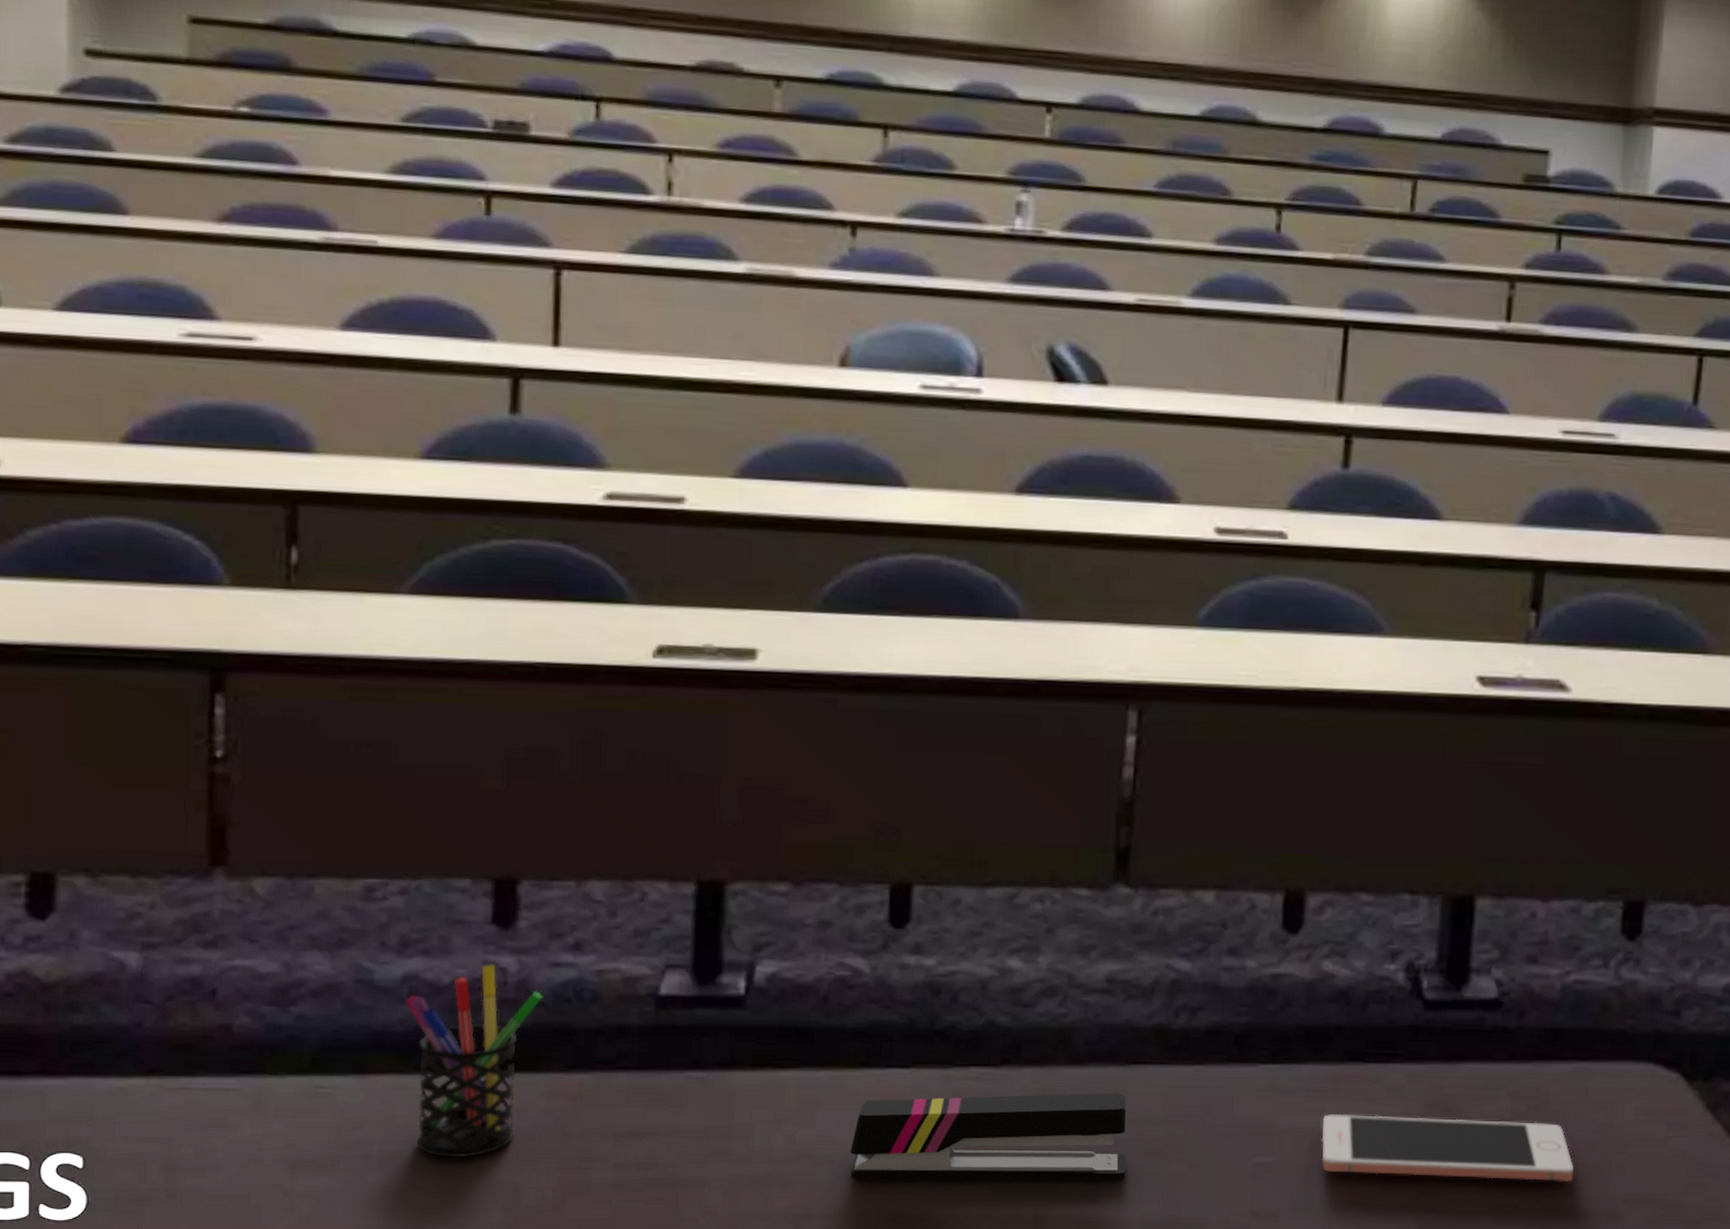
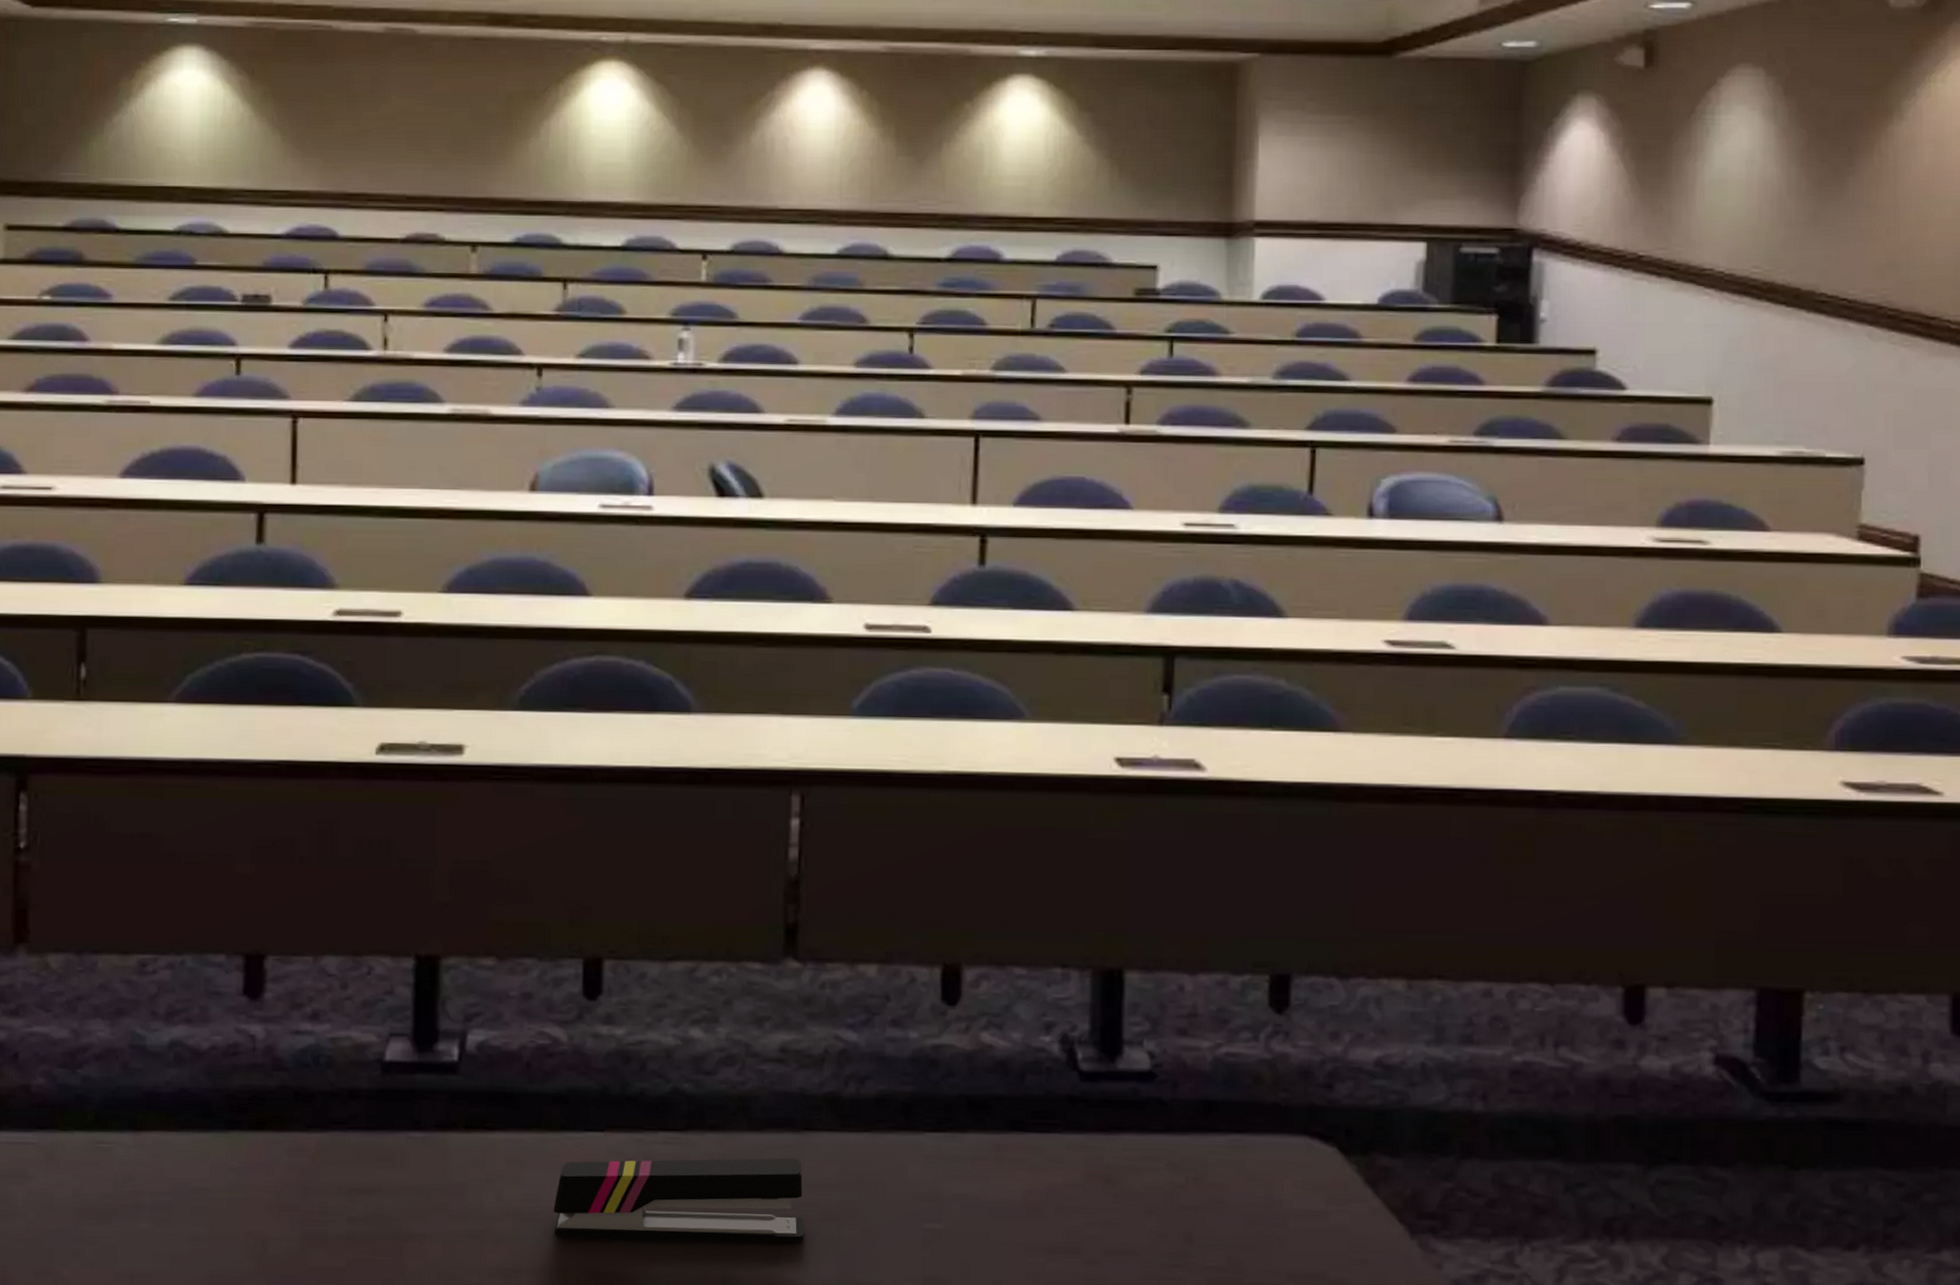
pen holder: present [406,963,543,1158] -> none [172,1031,286,1210]
cell phone: present [1321,1114,1574,1182] -> none [987,1183,1235,1256]

